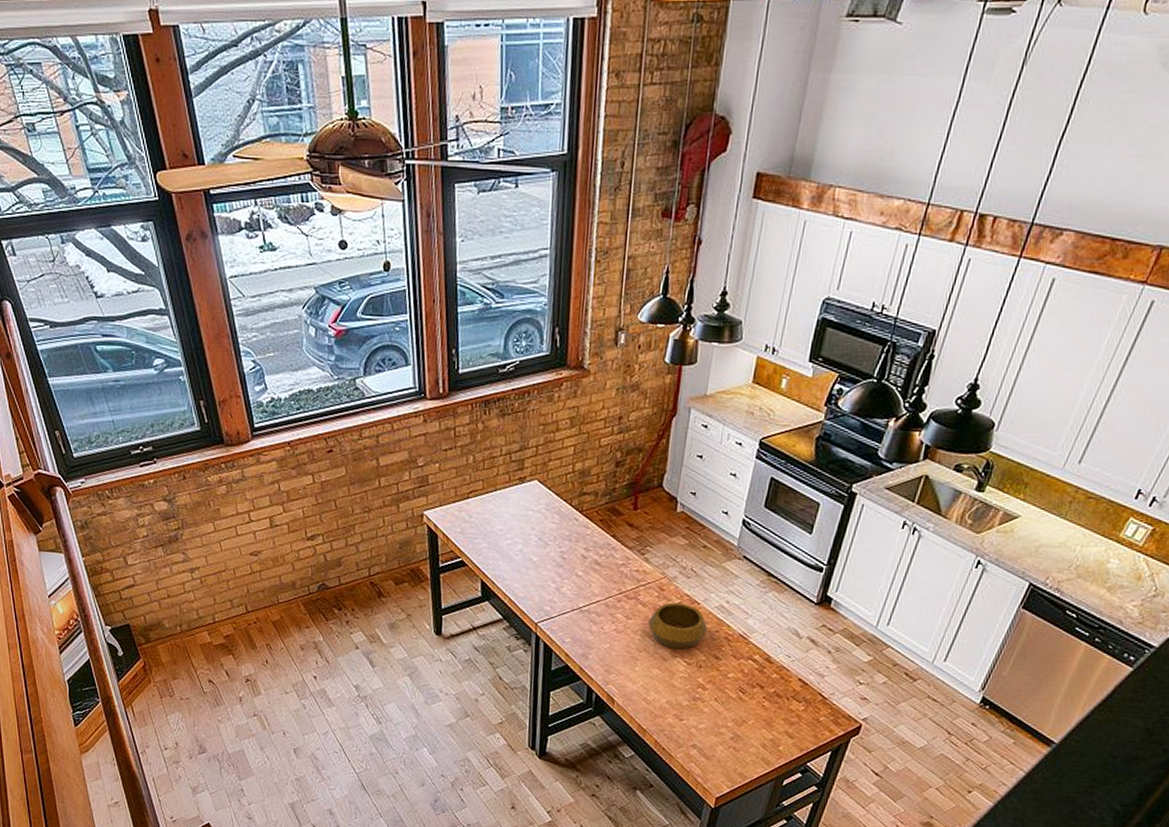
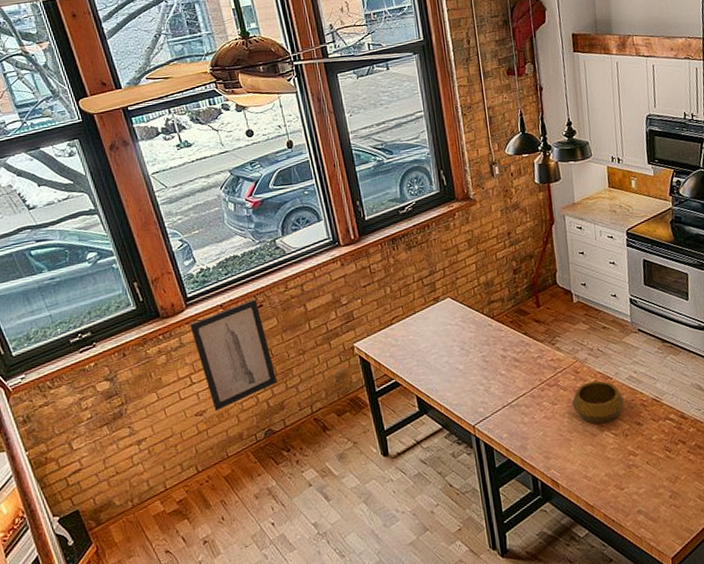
wall art: none [254,442,338,555] -> present [190,299,277,412]

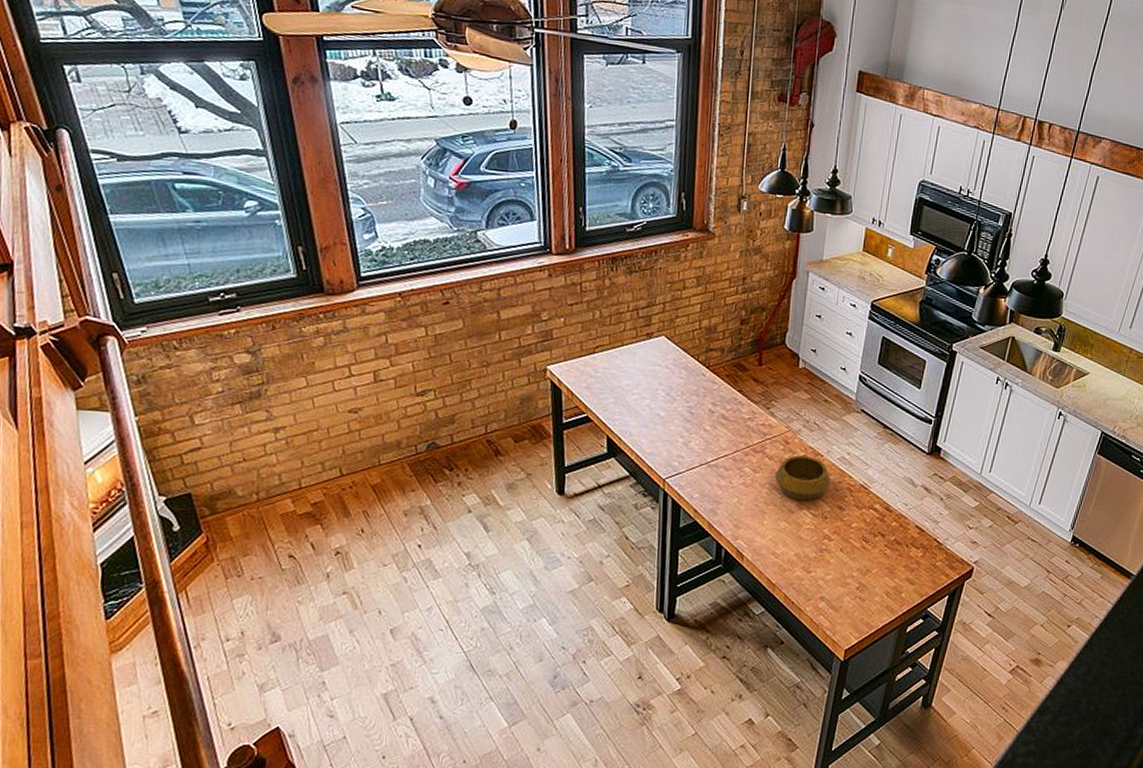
wall art: present [190,299,277,412] -> none [358,294,452,412]

